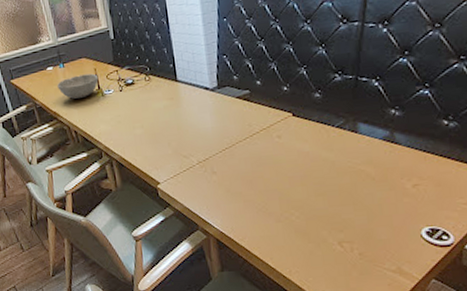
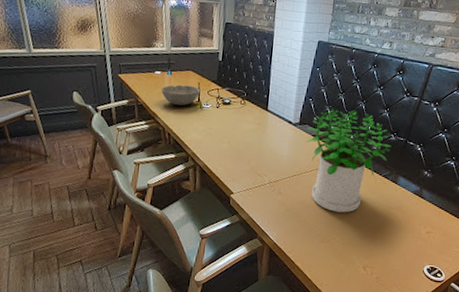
potted plant: none [228,55,339,182] -> present [306,108,392,213]

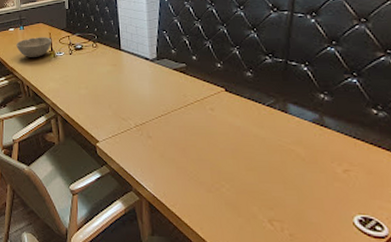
potted plant: present [306,108,392,213] -> none [166,35,269,154]

